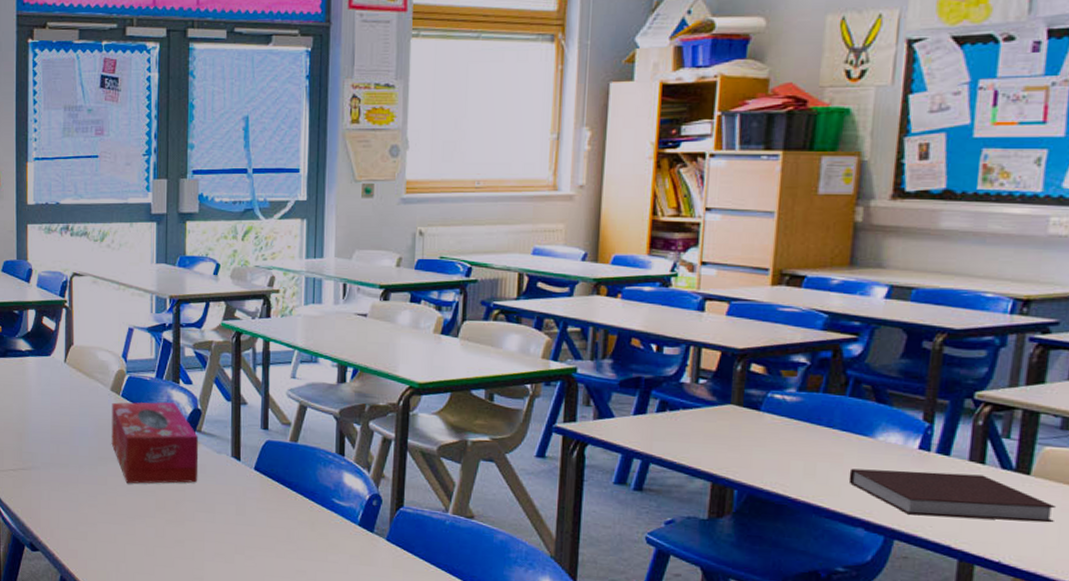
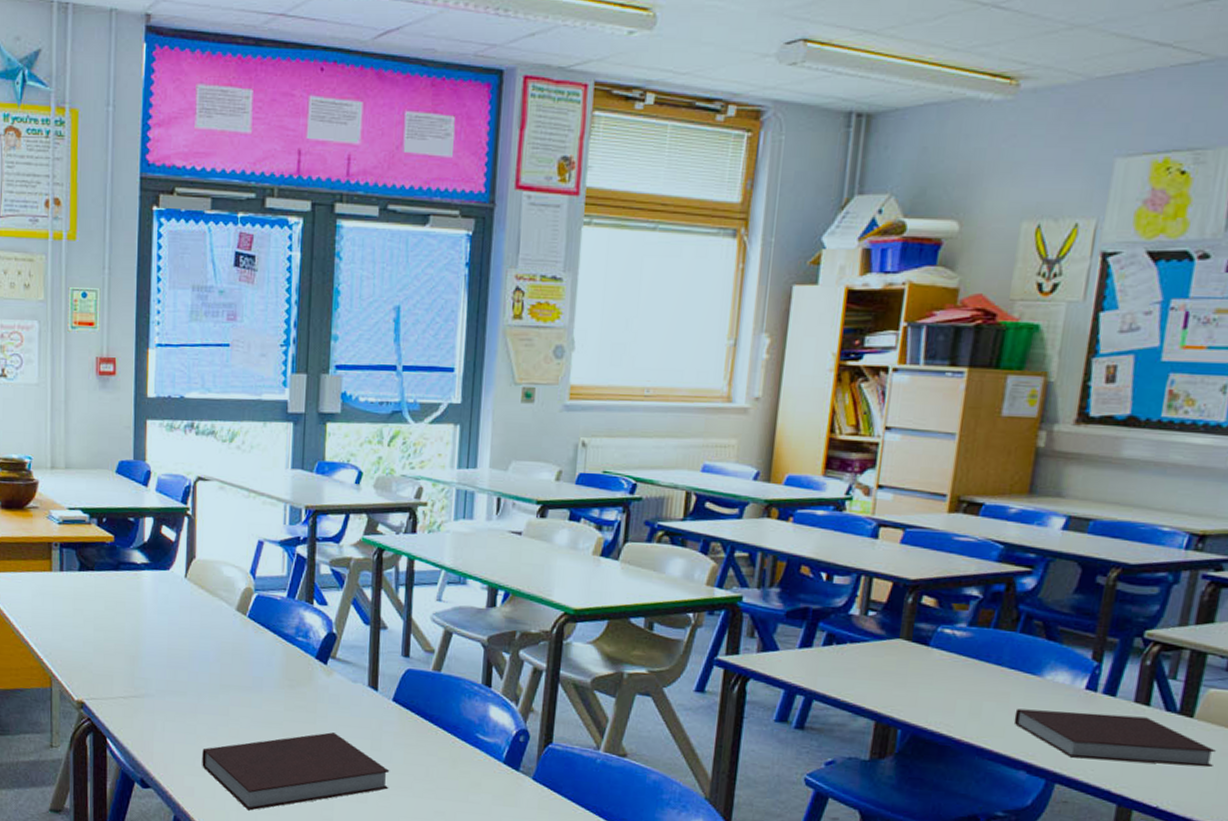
notebook: none [84,499,254,571] -> present [202,732,390,811]
tissue box: present [111,402,199,484] -> none [235,624,333,715]

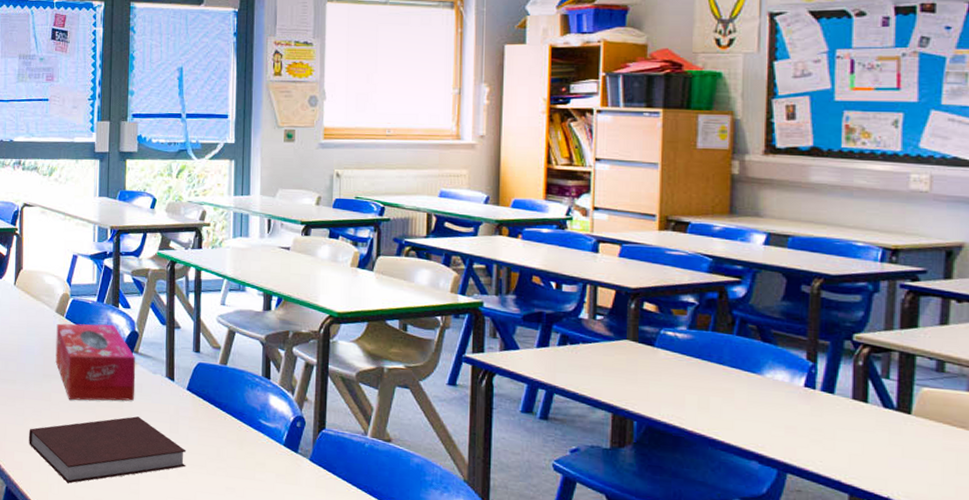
tissue box: none [235,624,333,715] -> present [55,323,136,401]
notebook: present [1013,708,1216,768] -> none [740,404,937,461]

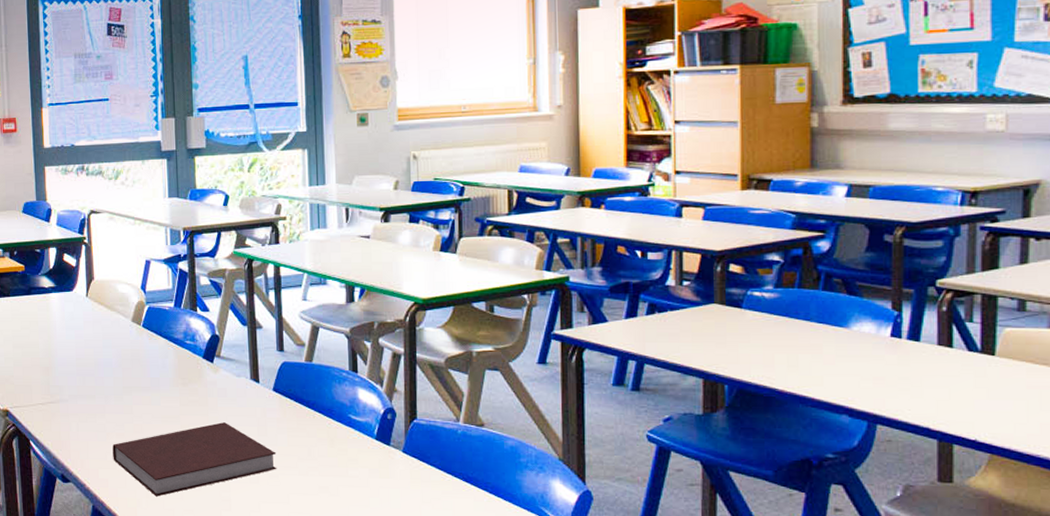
tissue box: present [55,323,136,401] -> none [133,329,220,411]

